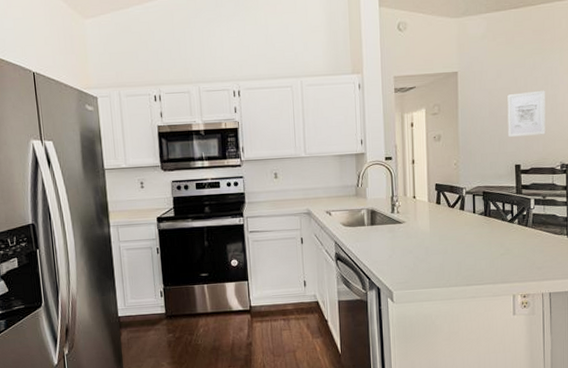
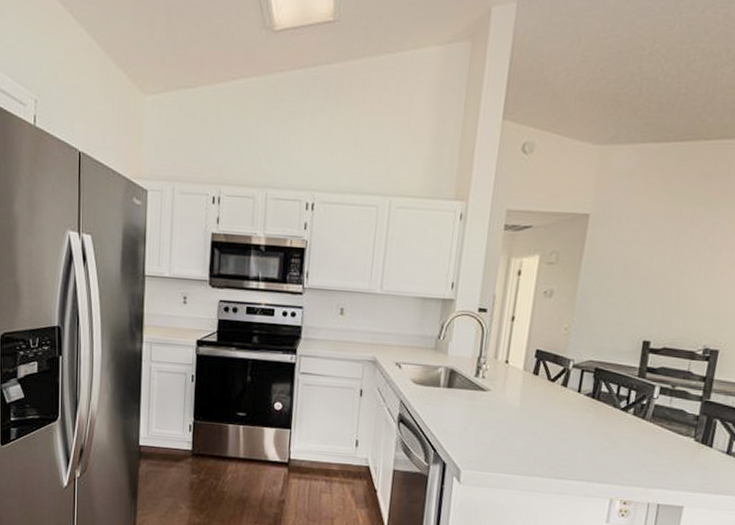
wall art: present [507,90,546,137] -> none [641,251,701,308]

